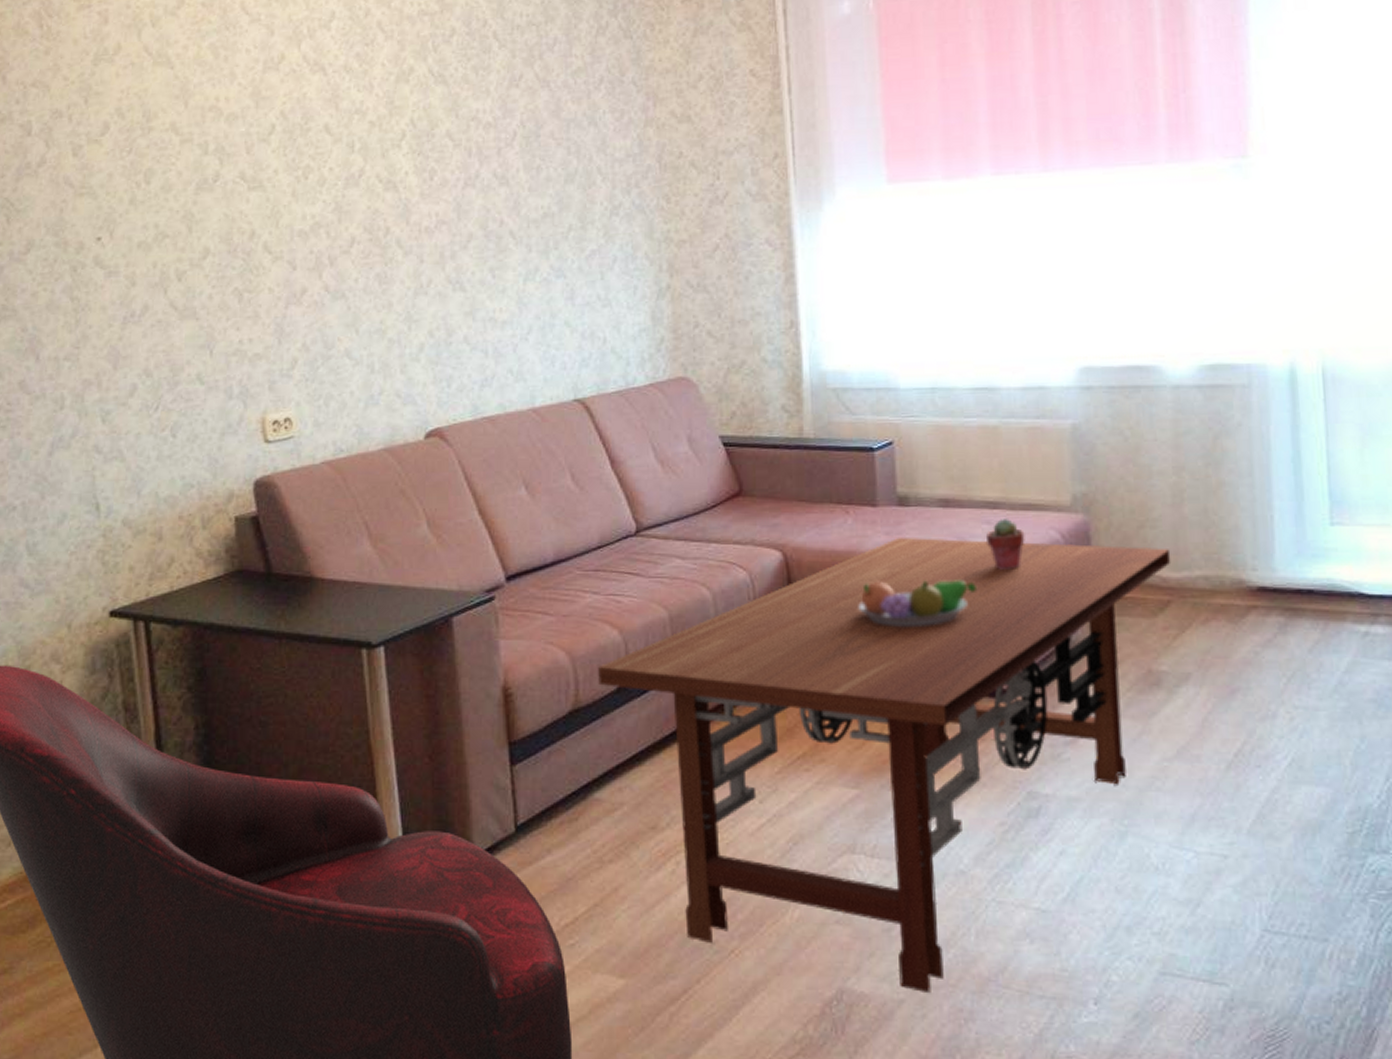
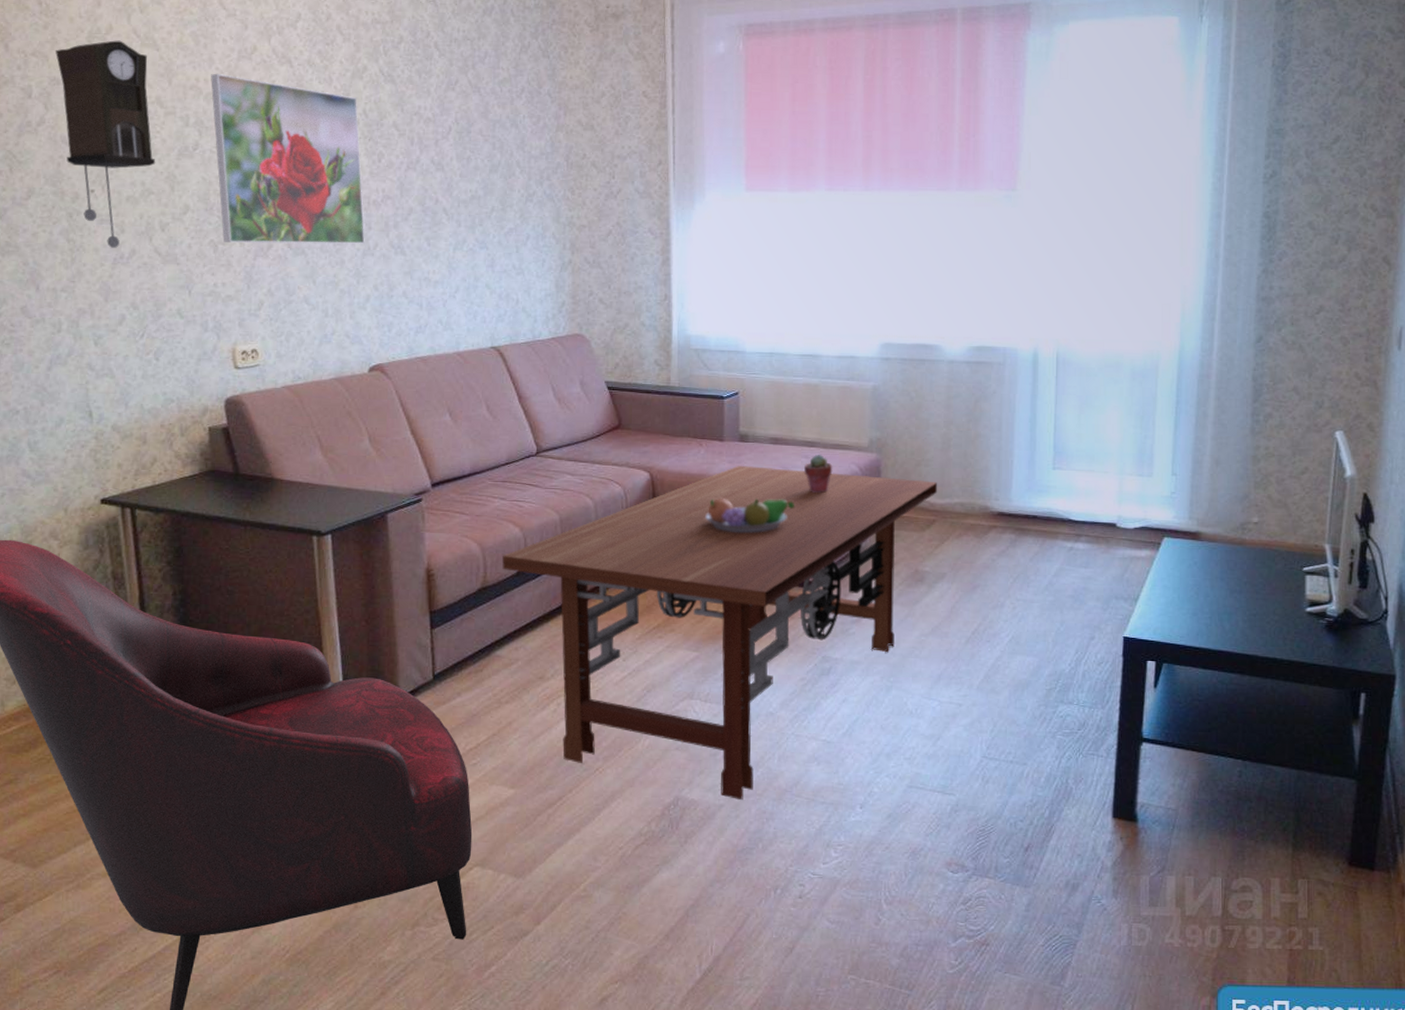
pendulum clock: none [58,60,171,305] -> present [55,40,156,248]
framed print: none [232,89,417,291] -> present [211,73,365,245]

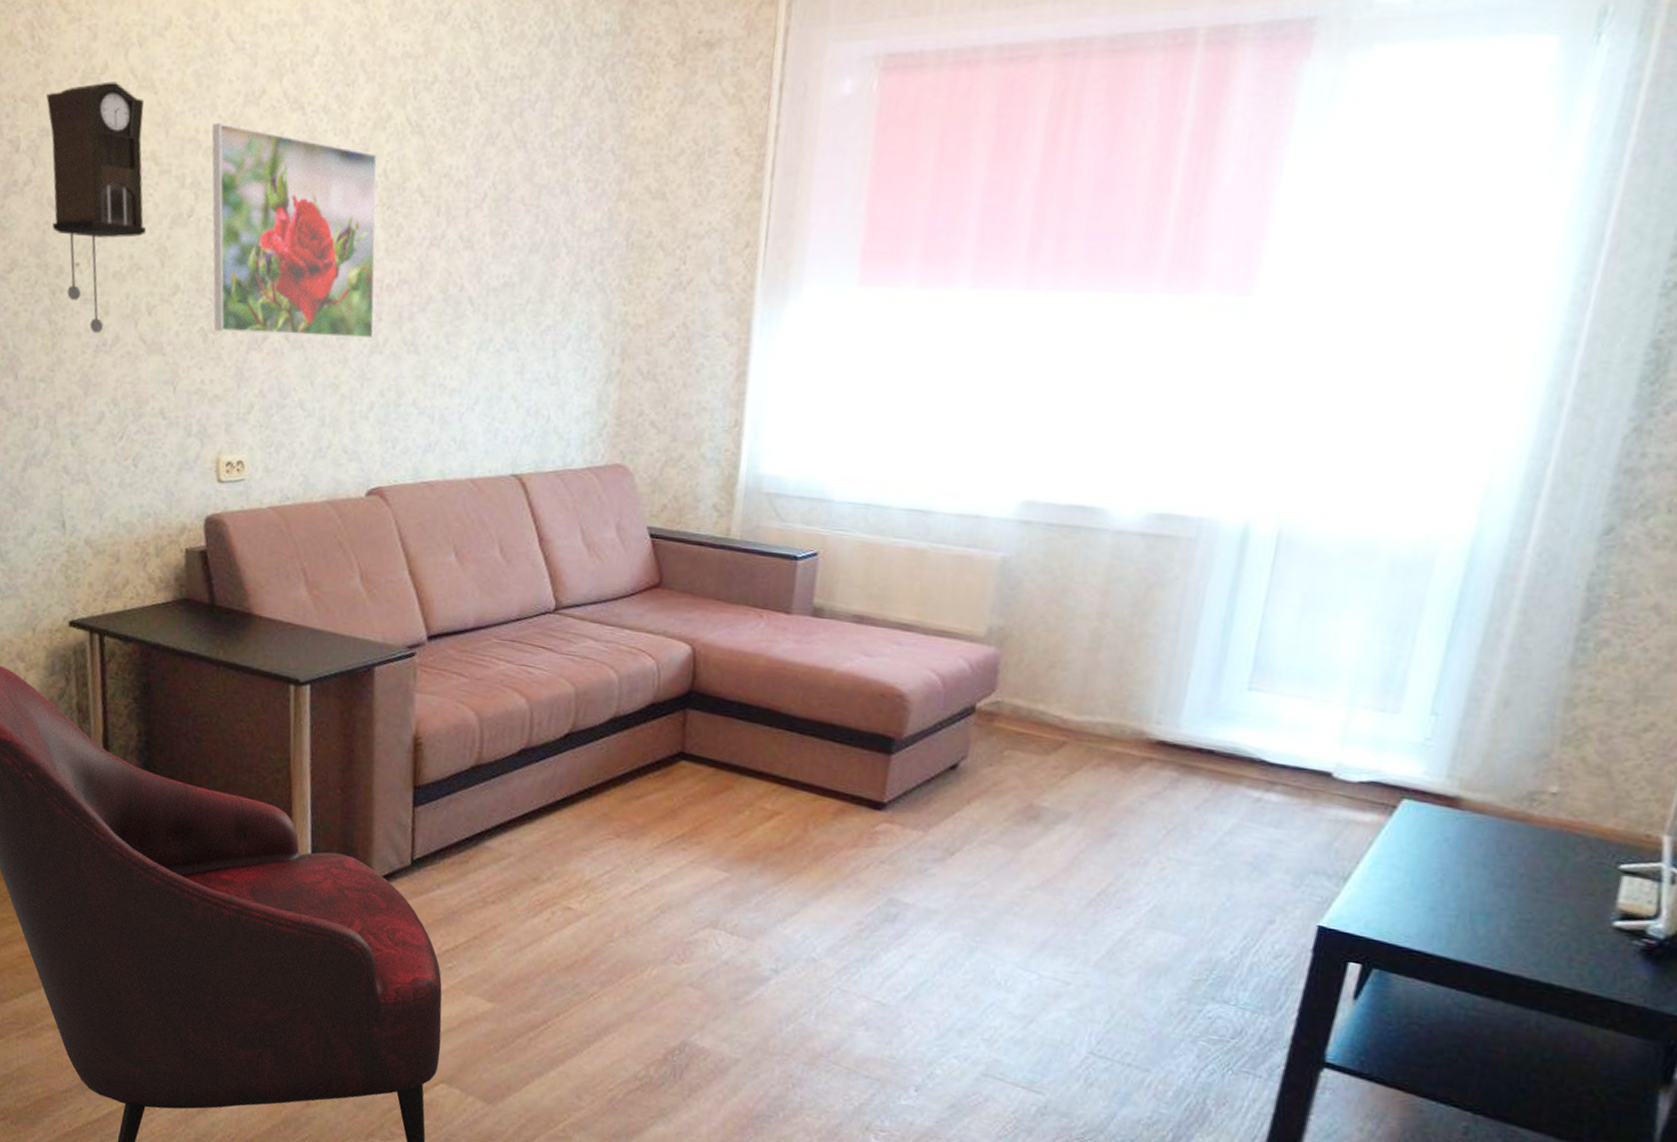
coffee table: present [502,465,938,801] -> none [501,646,1077,1058]
fruit bowl: present [705,498,794,533] -> none [756,686,875,734]
potted succulent: present [803,454,833,493] -> none [893,641,934,692]

